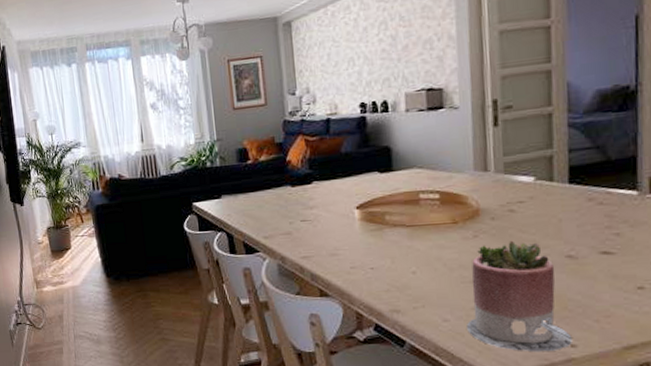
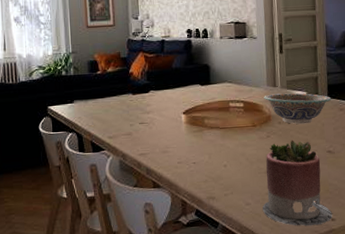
decorative bowl: none [469,178,575,220] -> present [264,93,332,124]

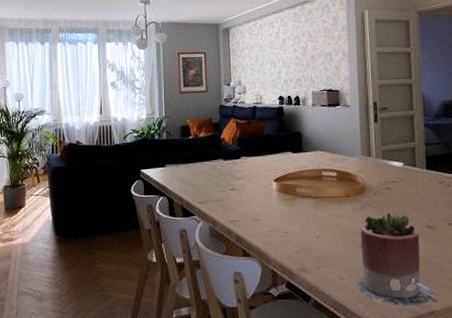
decorative bowl: present [264,93,332,124] -> none [358,163,431,197]

